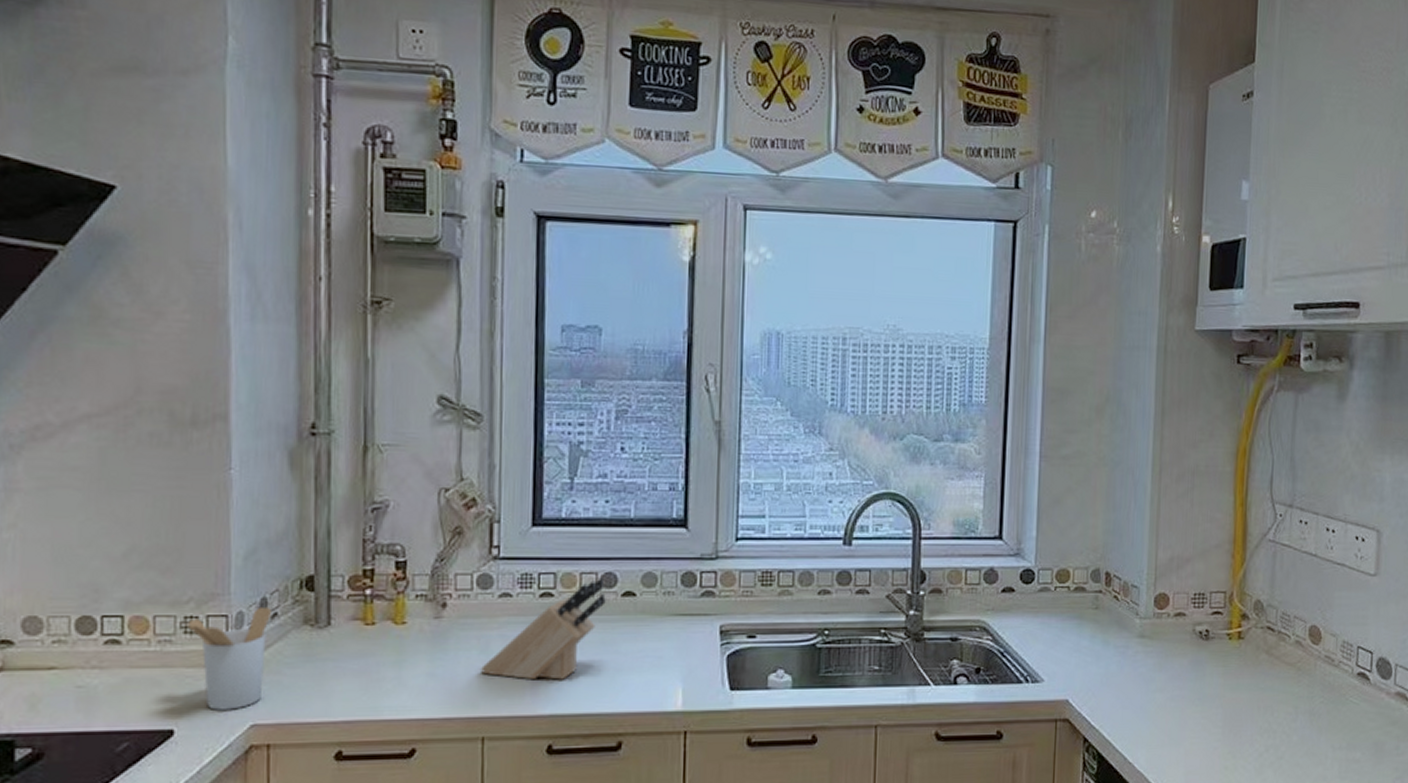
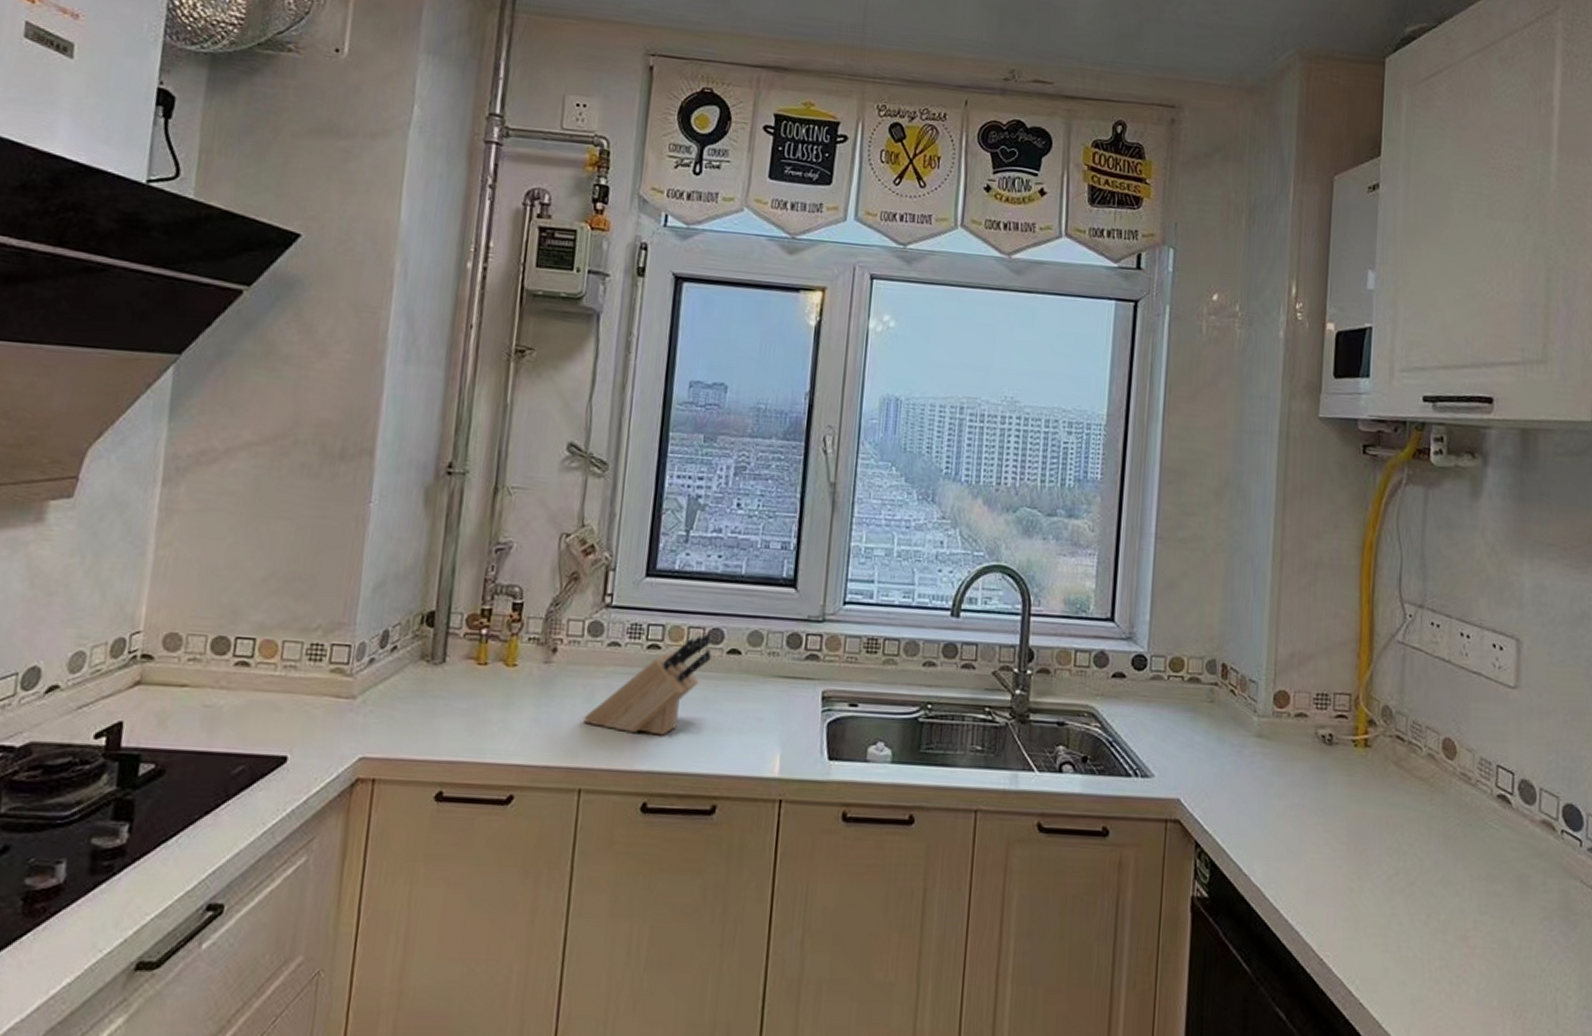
utensil holder: present [185,606,273,710] -> none [310,639,393,741]

